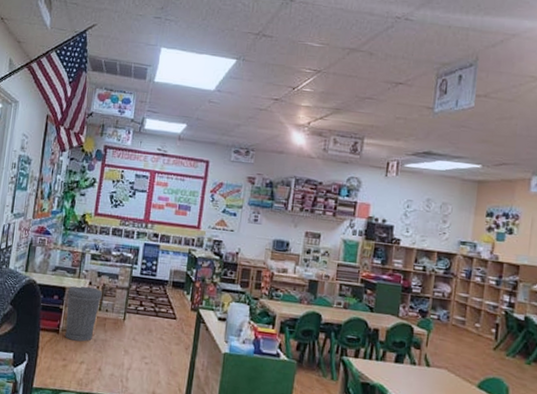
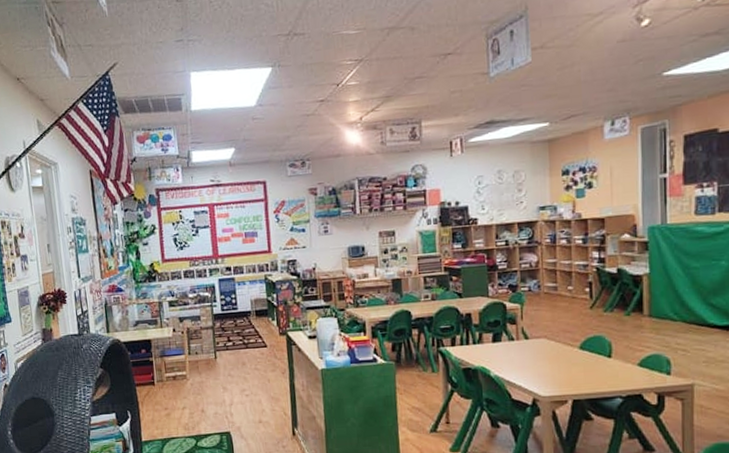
trash can: present [65,286,102,342] -> none [153,333,189,389]

